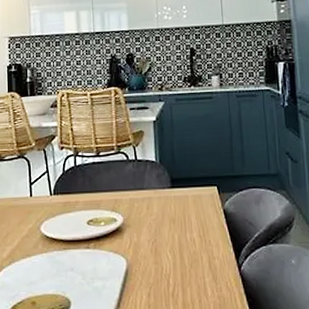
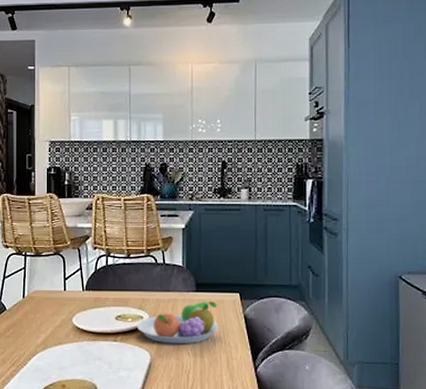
fruit bowl: none [110,197,198,247] -> present [136,301,219,344]

